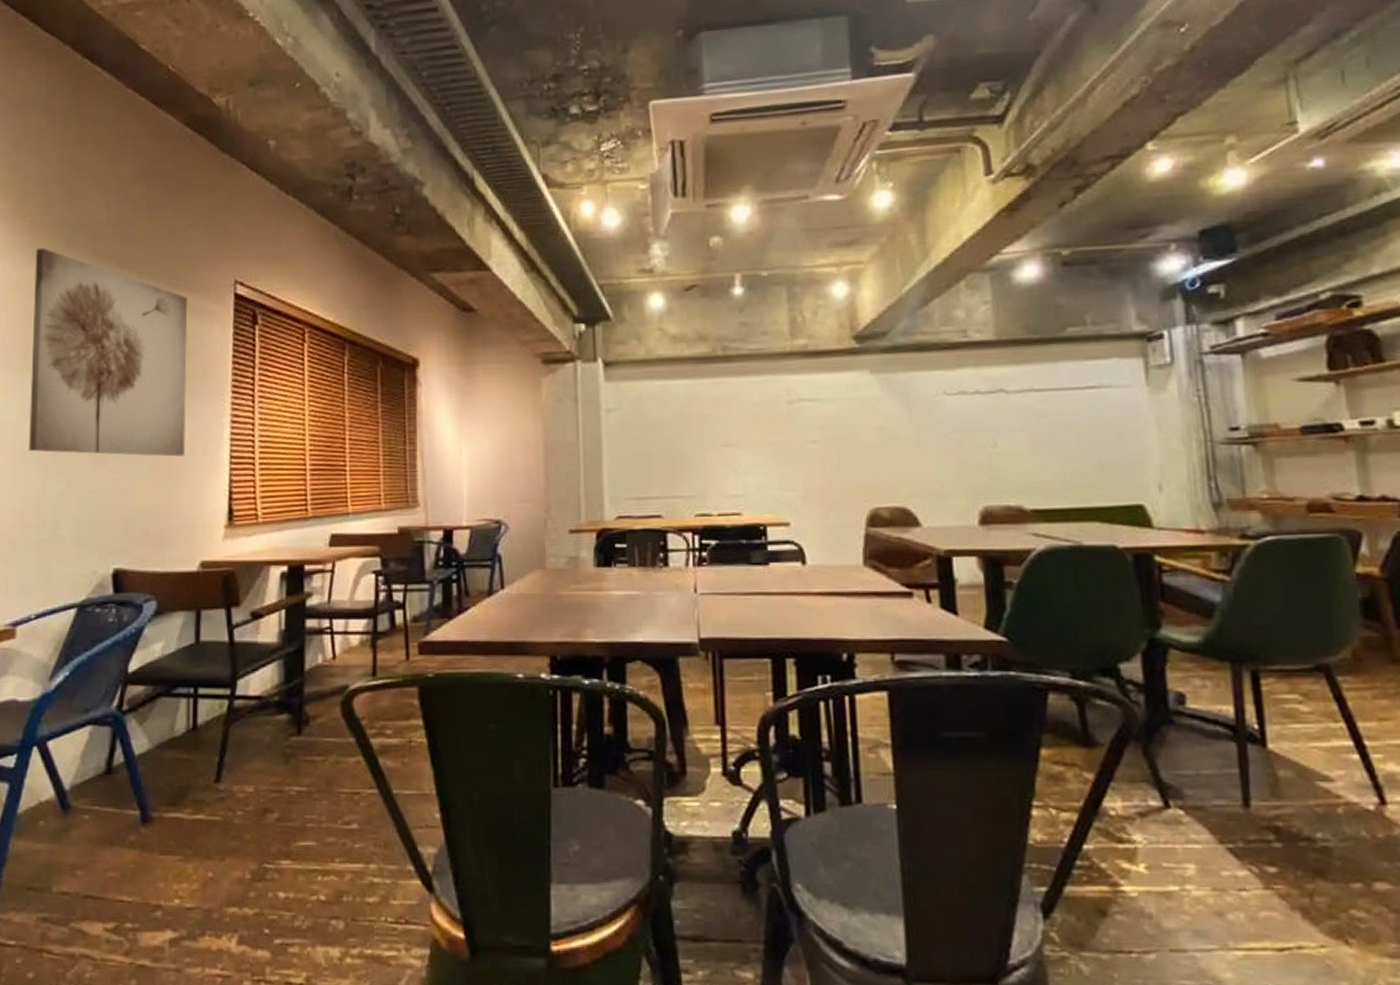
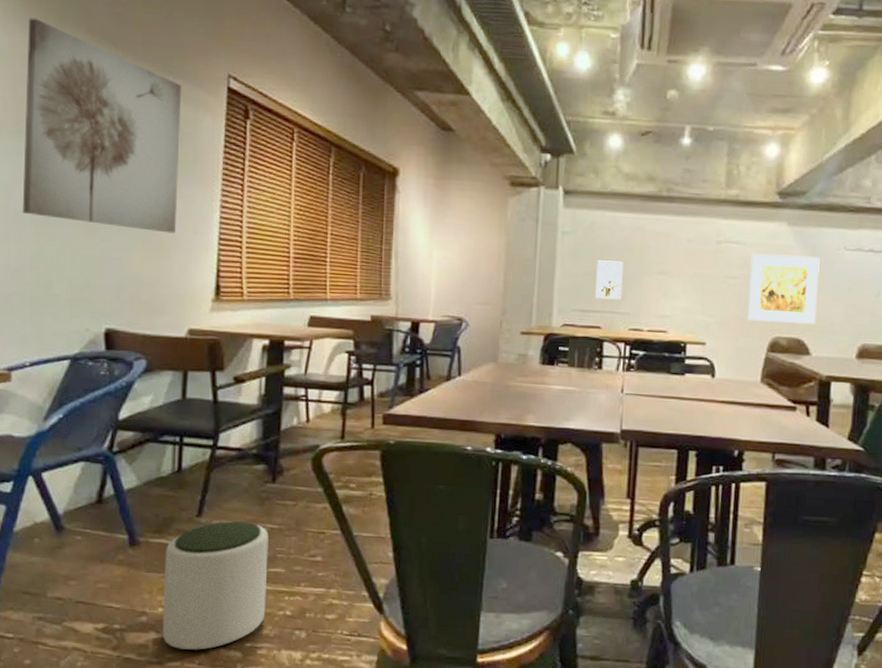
plant pot: none [180,785,297,951] -> present [163,521,269,650]
wall art: none [650,436,683,483] -> present [595,260,624,300]
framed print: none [831,406,922,491] -> present [748,253,820,324]

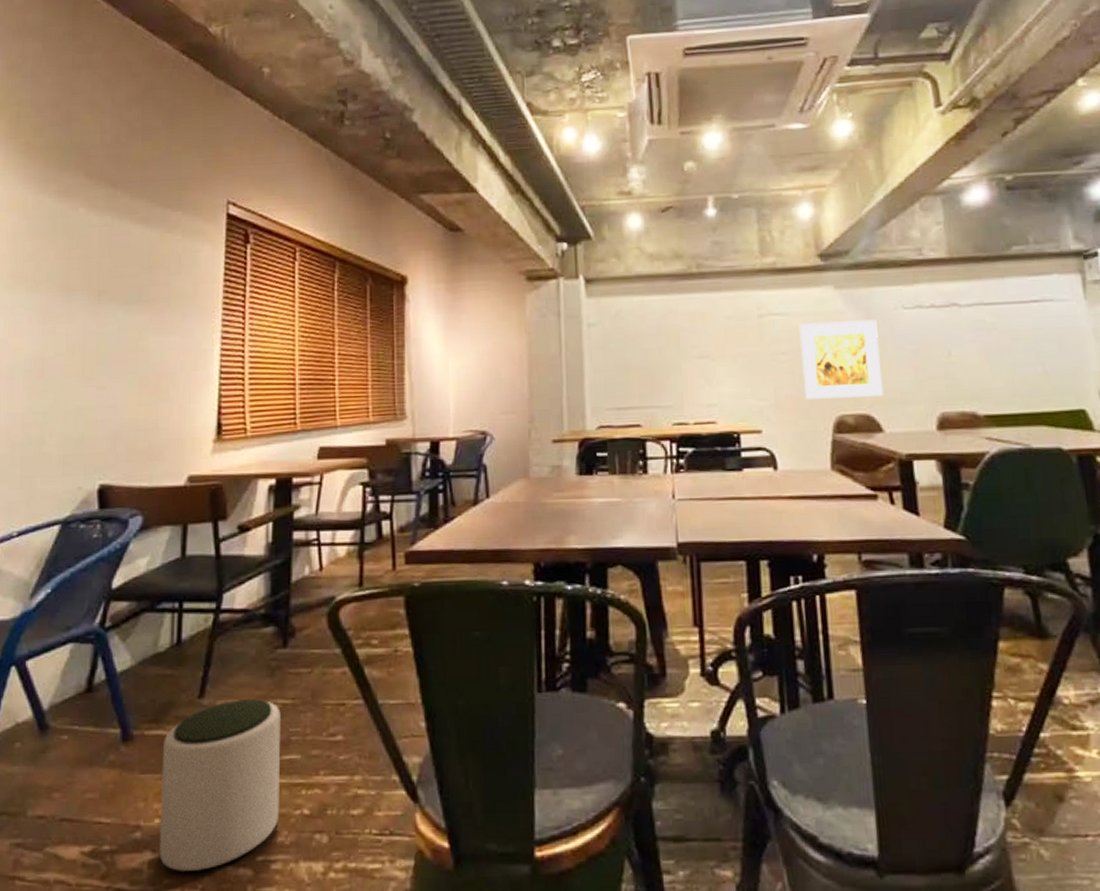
wall art: present [22,18,182,234] -> none [15,169,180,373]
wall art: present [595,260,624,300] -> none [629,349,661,394]

